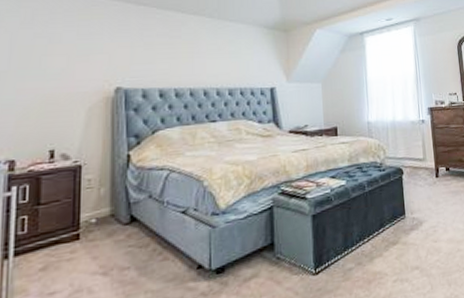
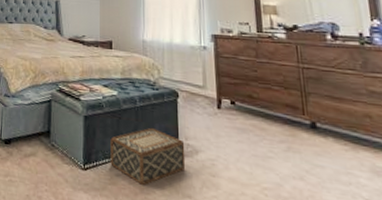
woven basket: none [341,210,413,271] -> present [110,127,186,185]

